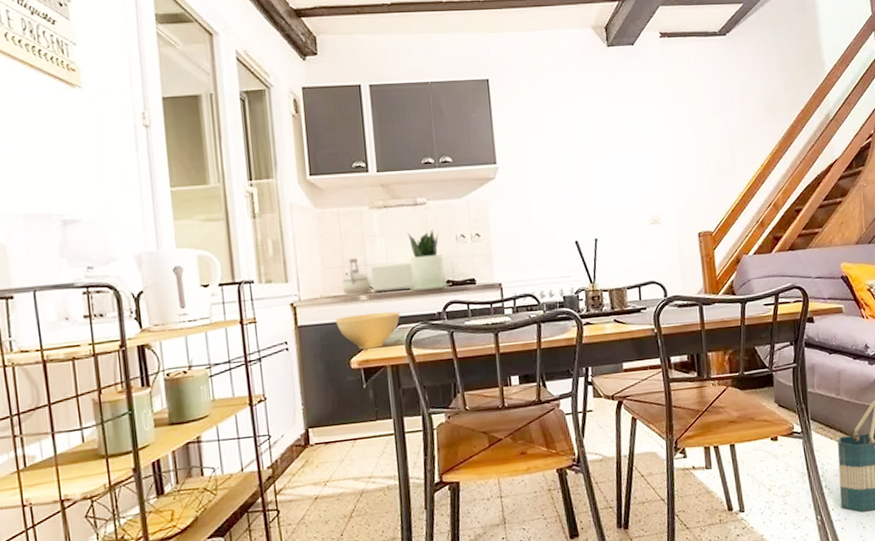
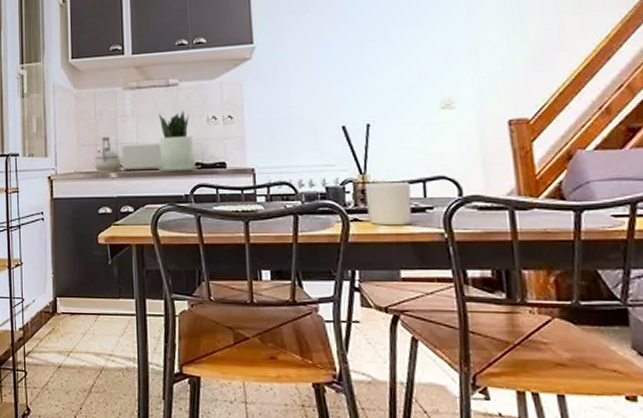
bowl: present [334,311,401,350] -> none [86,191,148,226]
mug: none [594,287,631,327] -> present [364,181,412,226]

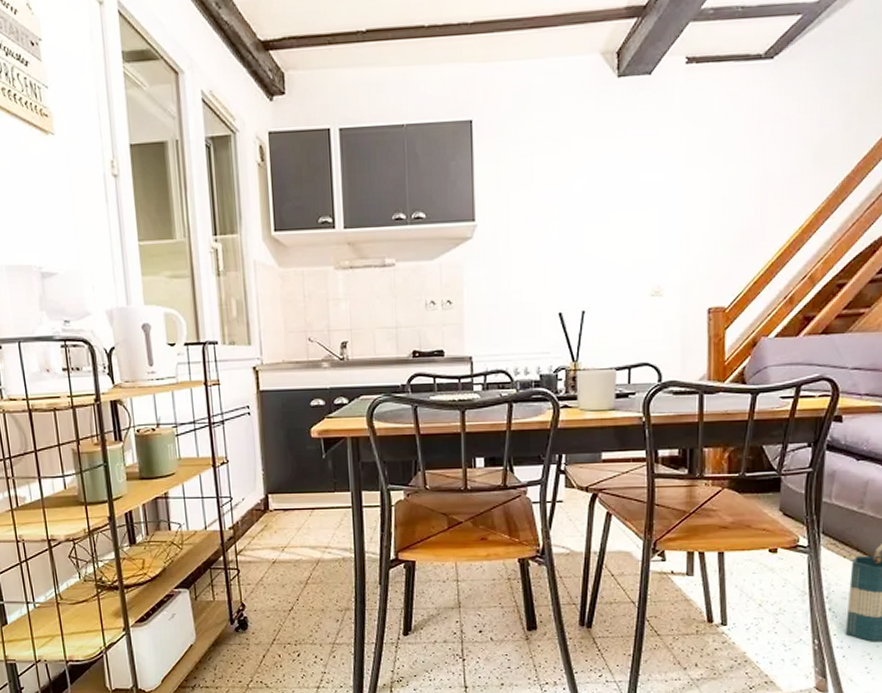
kettle: present [94,137,121,173] -> none [304,323,334,363]
toaster: present [121,143,163,173] -> none [333,329,379,362]
planter: present [158,110,198,173] -> none [373,294,415,362]

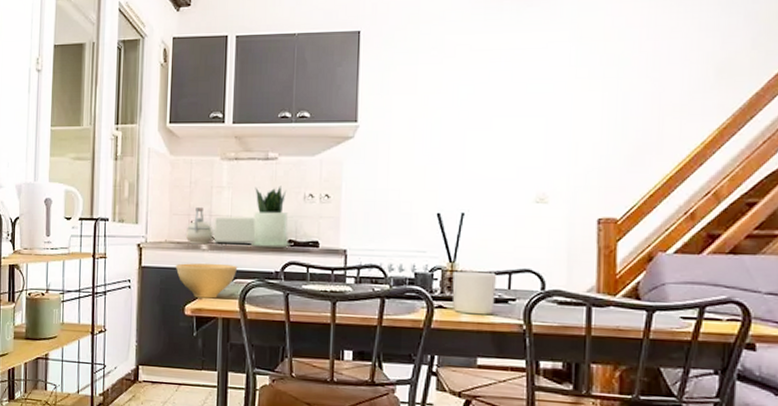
bowl: none [296,381,363,419] -> present [175,263,238,299]
kettle: none [304,323,334,363] -> present [185,208,213,245]
toaster: none [333,329,379,362] -> present [213,216,256,245]
planter: none [373,294,415,362] -> present [250,186,291,249]

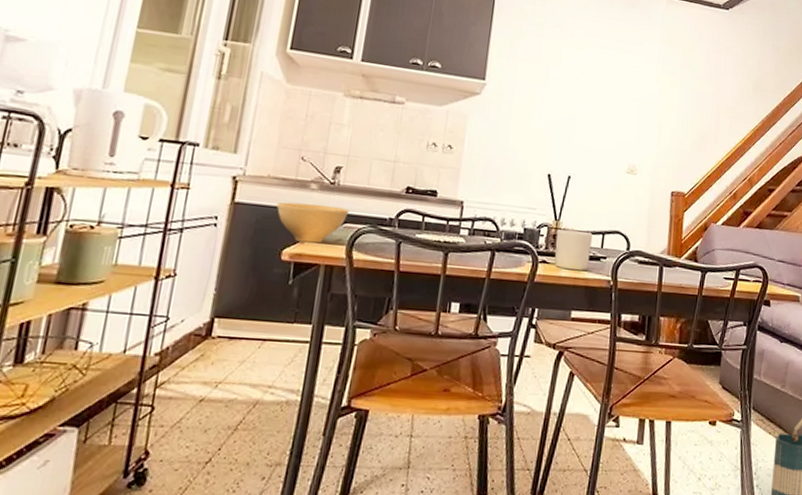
kettle: present [185,208,213,245] -> none [293,143,326,184]
toaster: present [213,216,256,245] -> none [326,154,374,189]
planter: present [250,186,291,249] -> none [365,129,411,195]

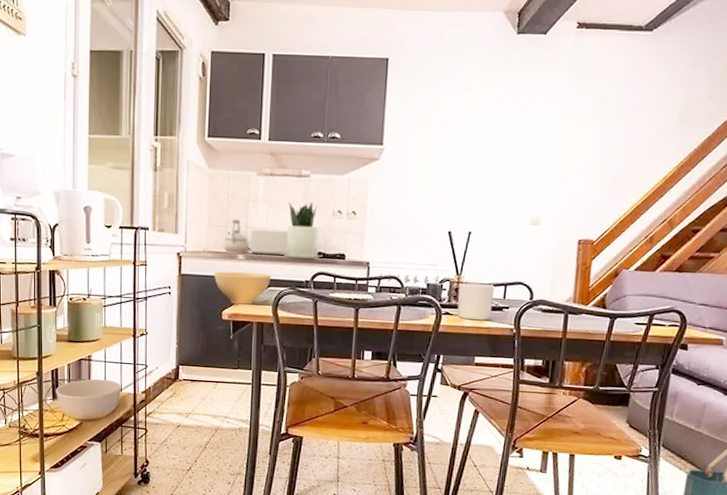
bowl: none [19,335,127,399] -> present [56,379,122,423]
kettle: none [293,143,326,184] -> present [223,220,249,255]
toaster: none [326,154,374,189] -> present [249,228,289,256]
planter: none [365,129,411,195] -> present [283,202,320,260]

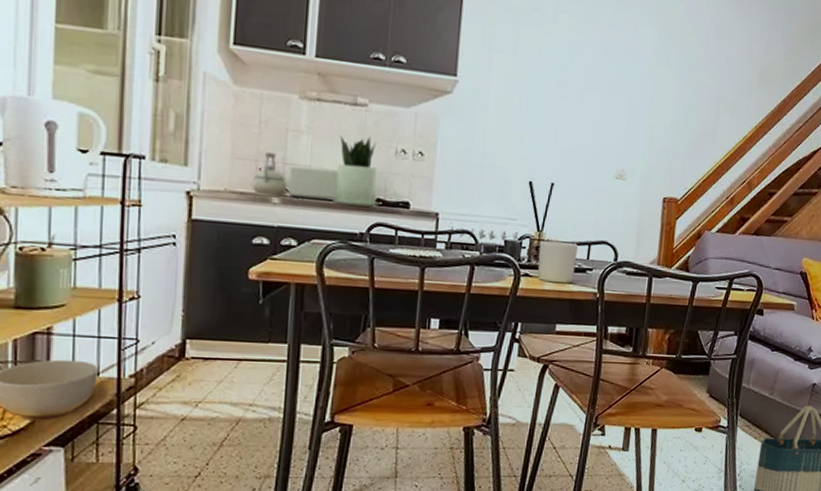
bowl: present [213,271,272,305] -> none [237,218,317,261]

